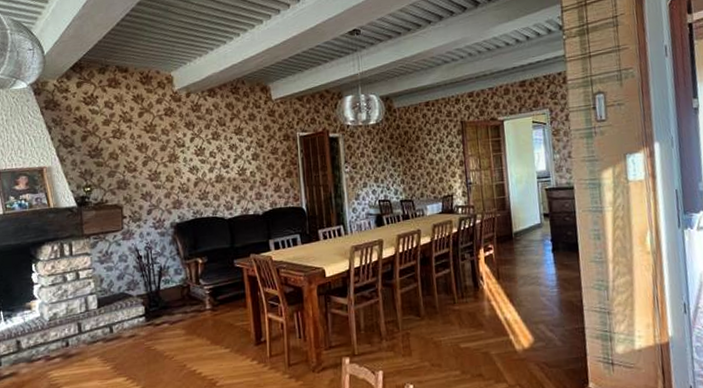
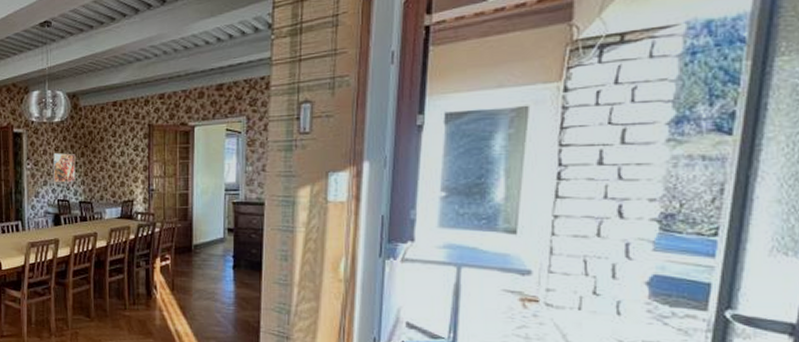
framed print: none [370,154,395,184] -> present [52,153,76,183]

